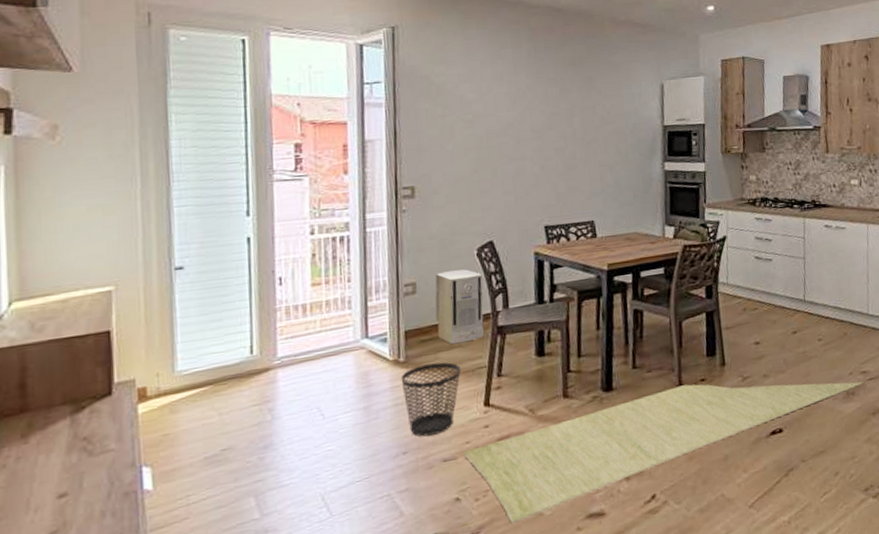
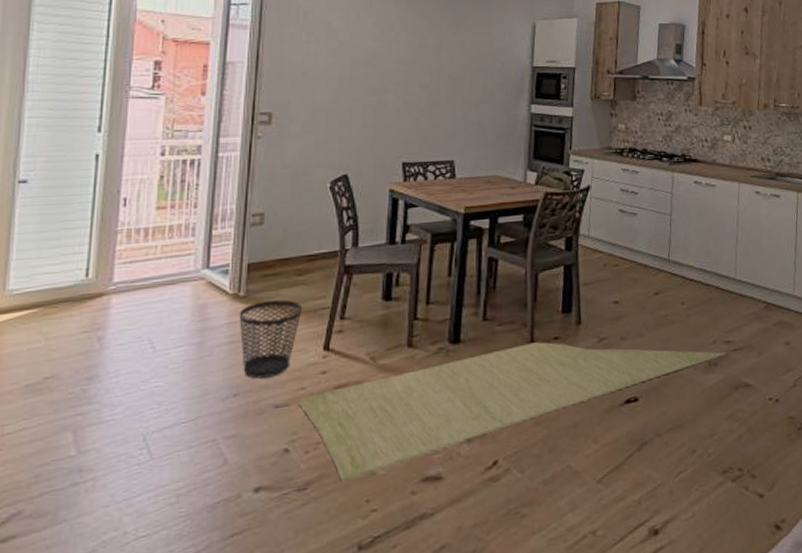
air purifier: present [435,269,484,345] -> none [281,202,334,282]

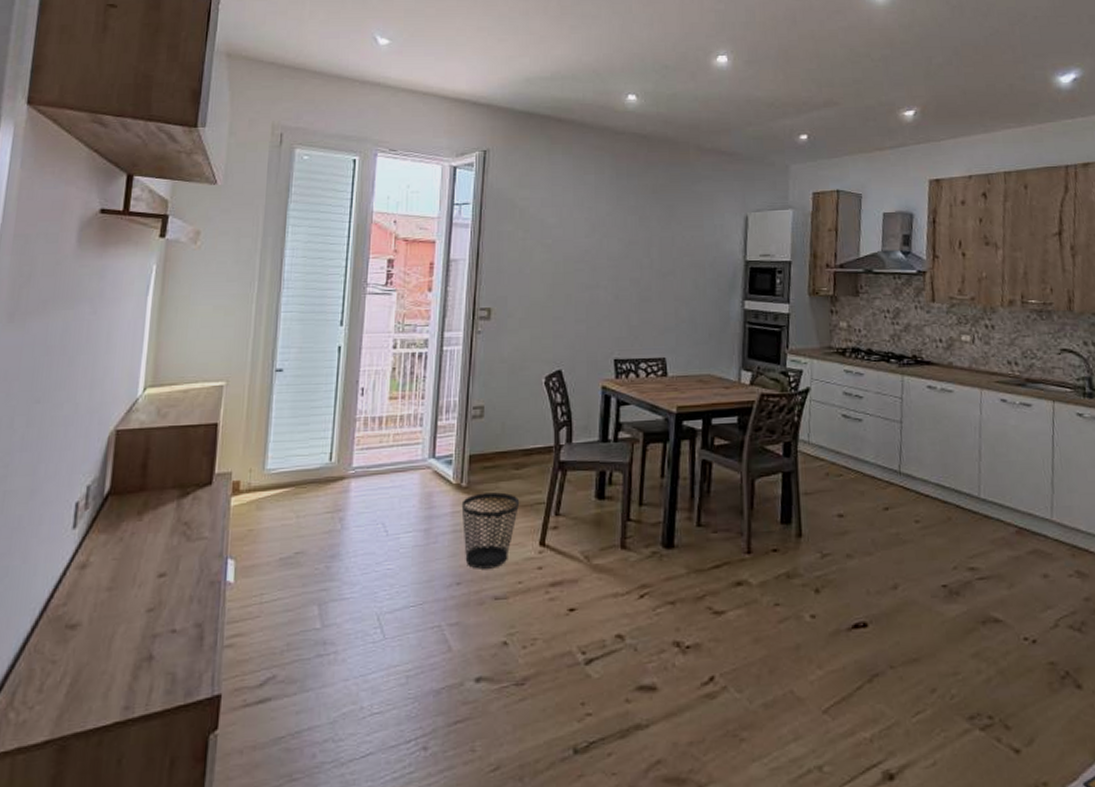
rug: present [296,342,727,481] -> none [514,553,971,680]

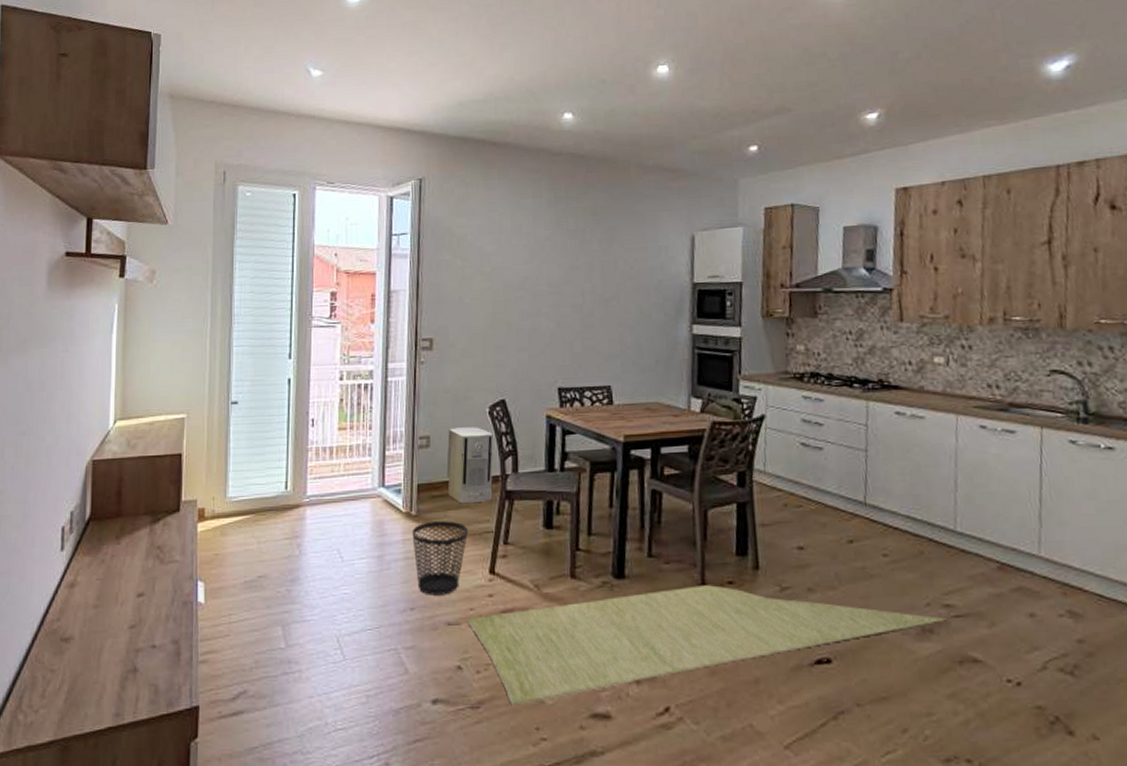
air purifier: none [500,397,549,475] -> present [446,427,494,504]
rug: none [514,553,971,680] -> present [466,585,946,705]

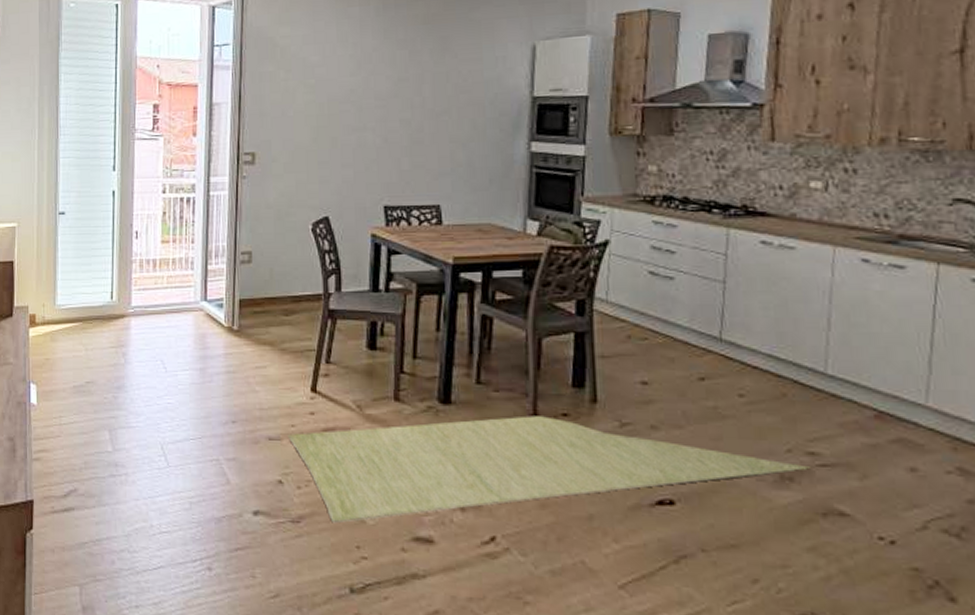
wastebasket: present [412,521,469,595] -> none [234,337,291,410]
air purifier: present [446,427,494,504] -> none [268,244,317,321]

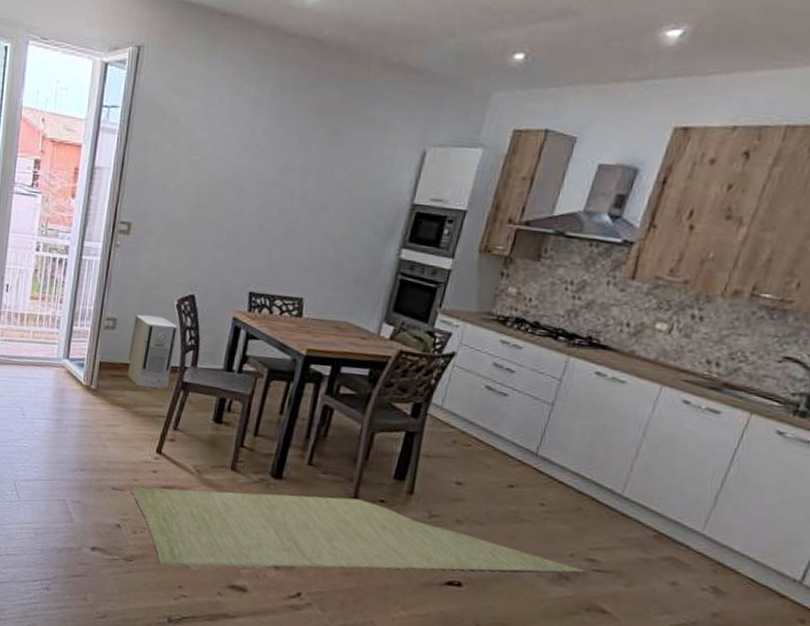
air purifier: none [268,244,317,321] -> present [127,314,178,389]

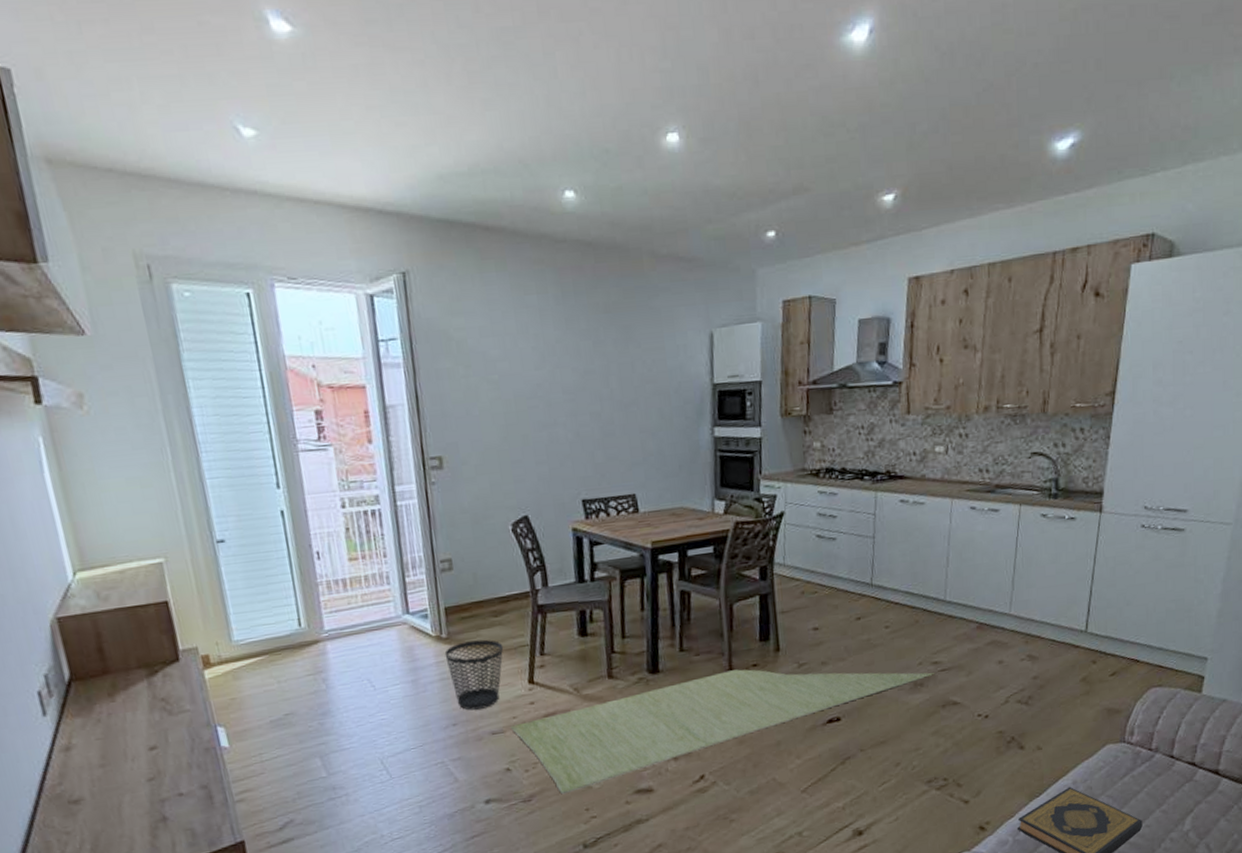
wastebasket: none [89,397,142,464] -> present [444,639,504,711]
air purifier: present [127,314,178,389] -> none [470,545,524,623]

